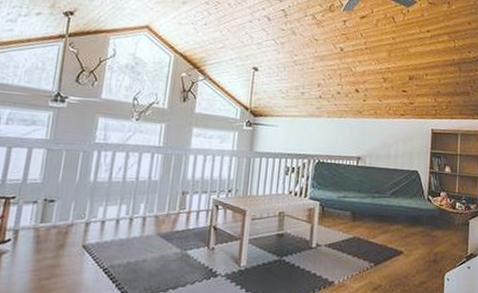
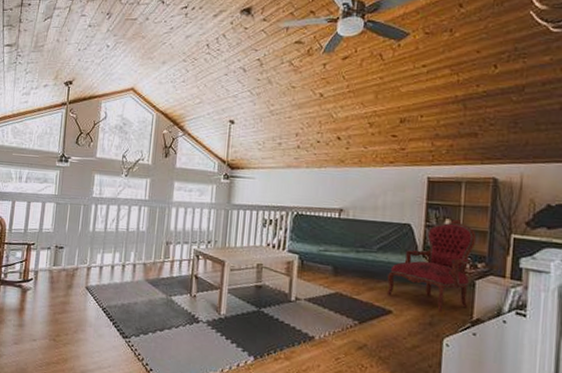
armchair: none [398,167,470,250] -> present [386,219,477,313]

